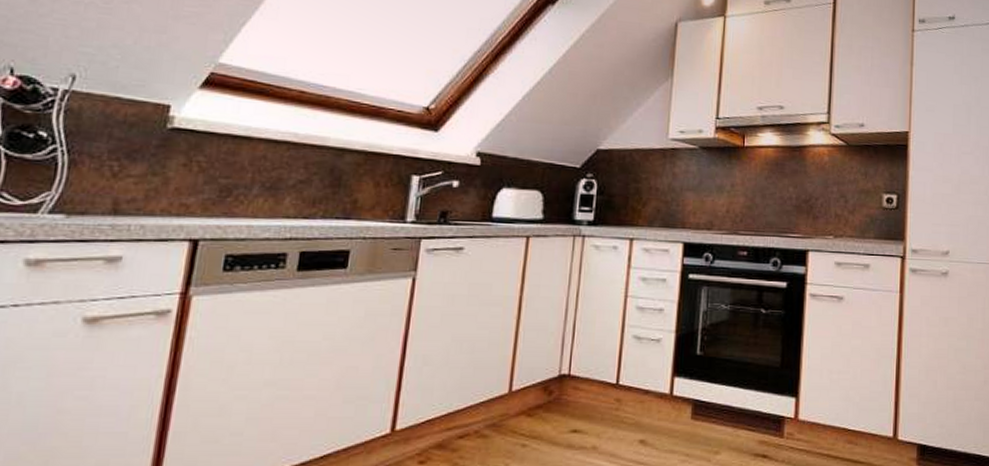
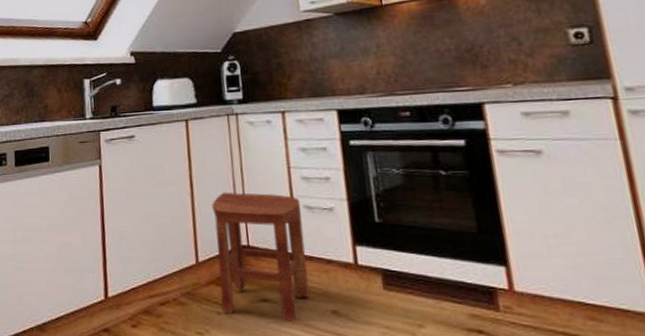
stool: none [528,317,631,452] -> present [212,192,310,321]

